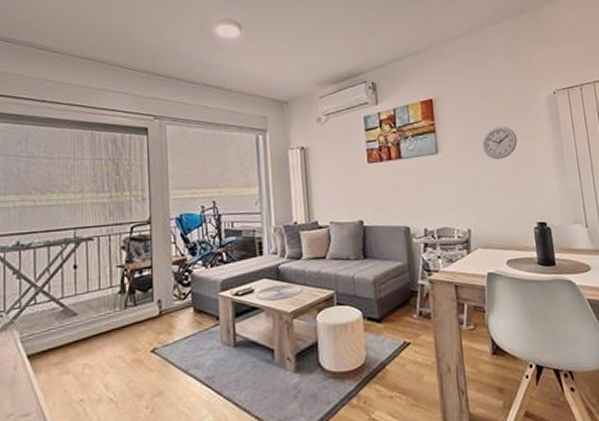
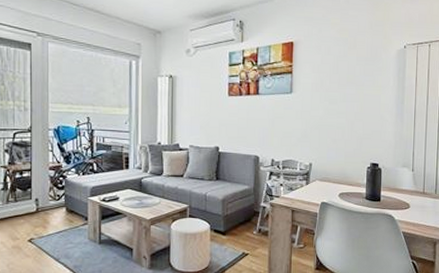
wall clock: present [482,126,517,159] -> none [332,74,364,104]

